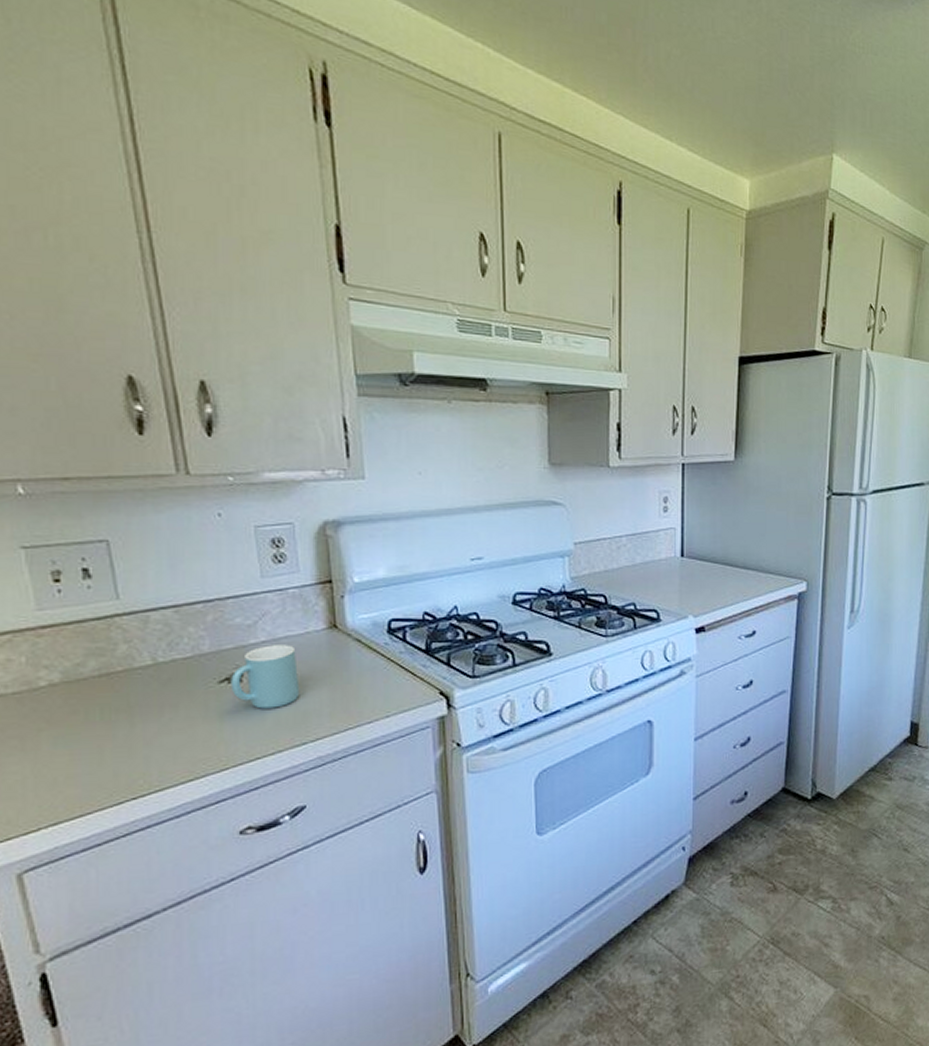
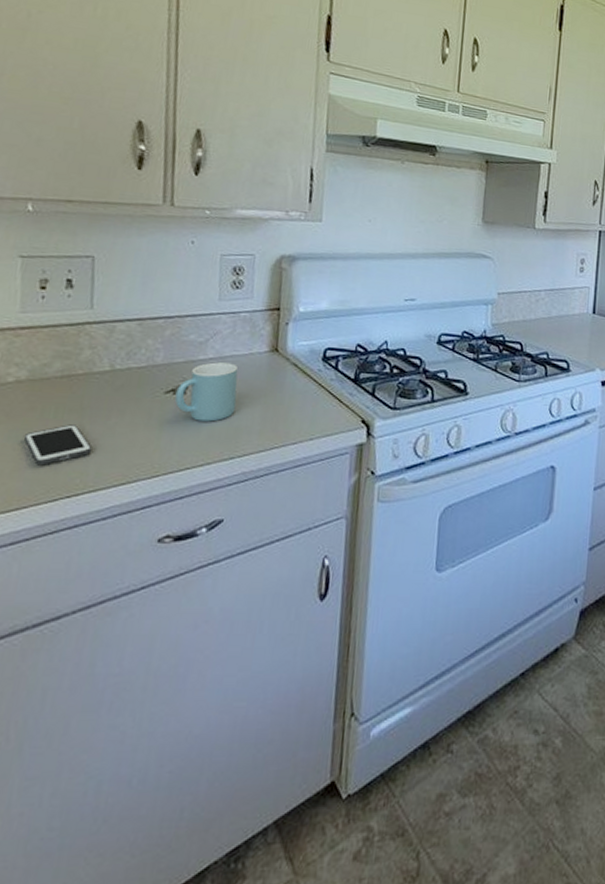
cell phone: none [71,725,150,770] -> present [23,424,93,466]

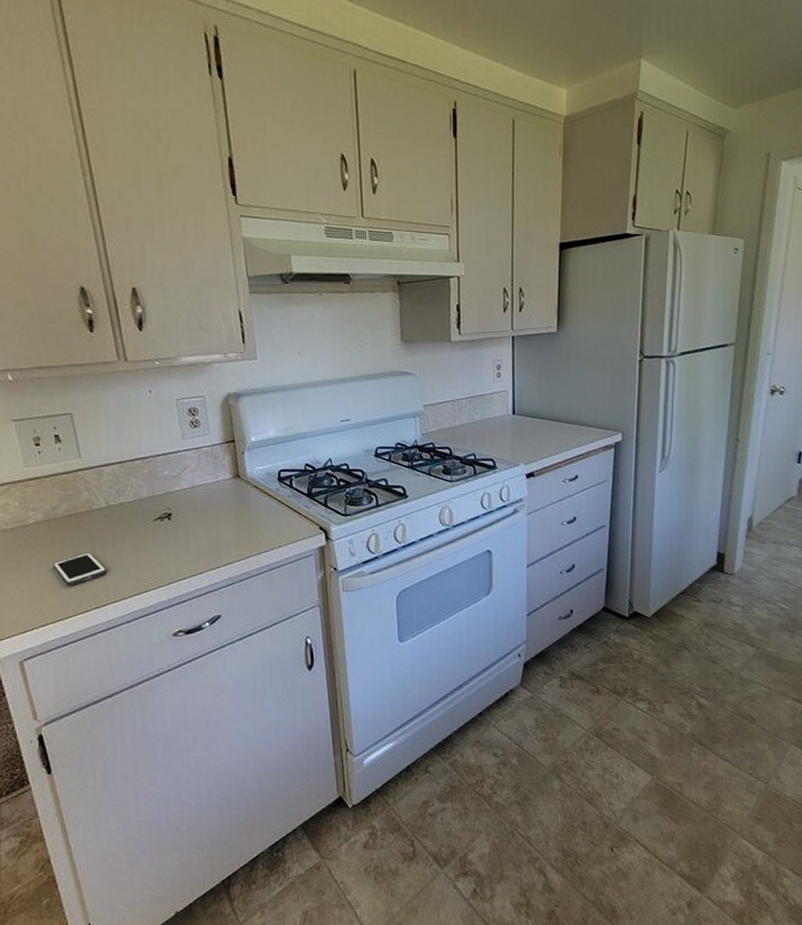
mug: present [175,362,238,422] -> none [163,491,214,541]

